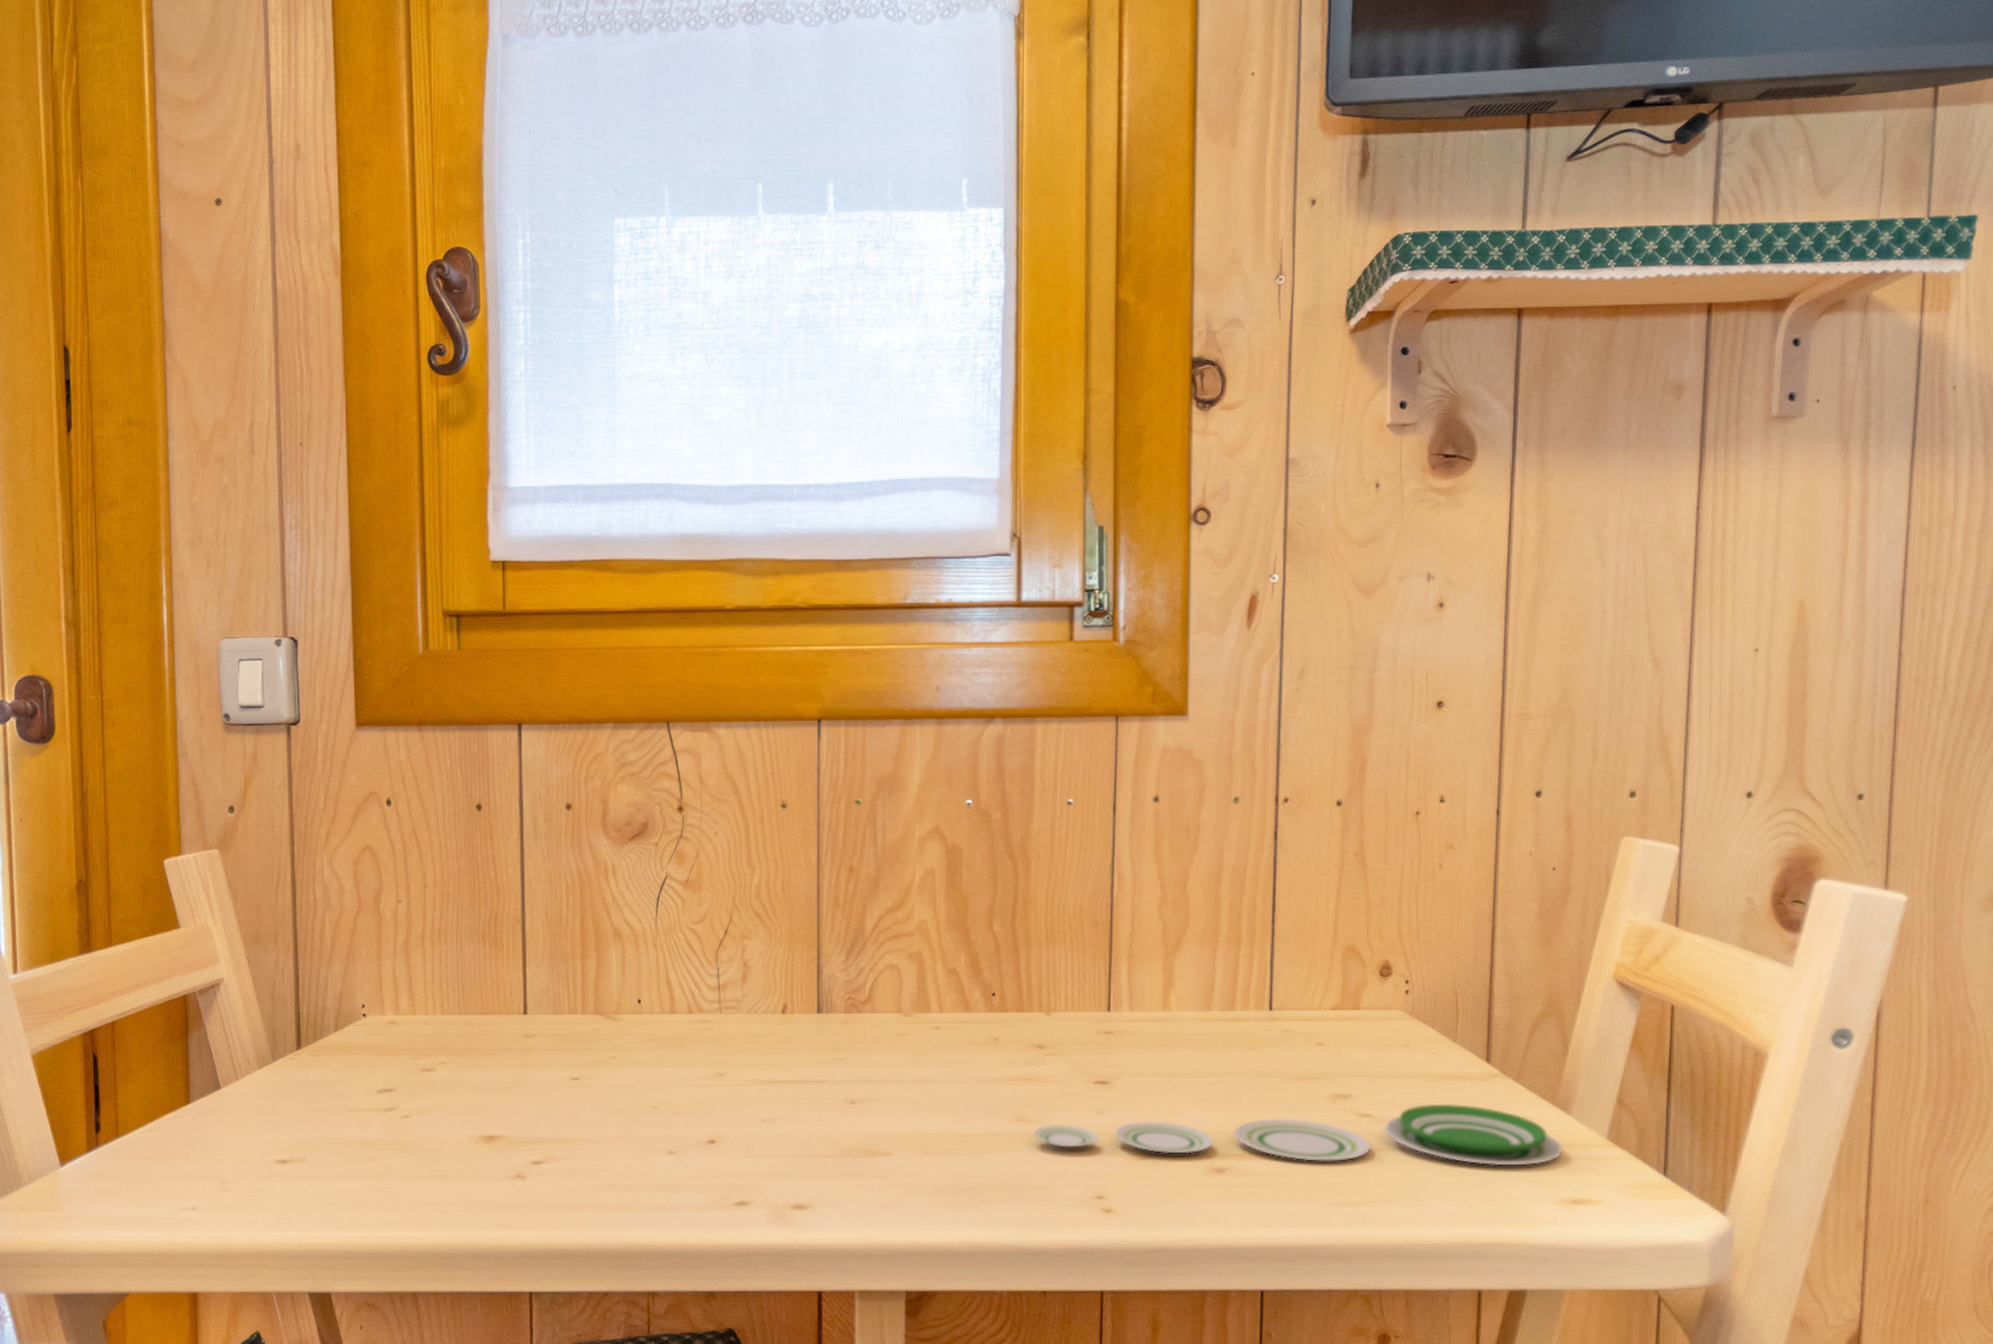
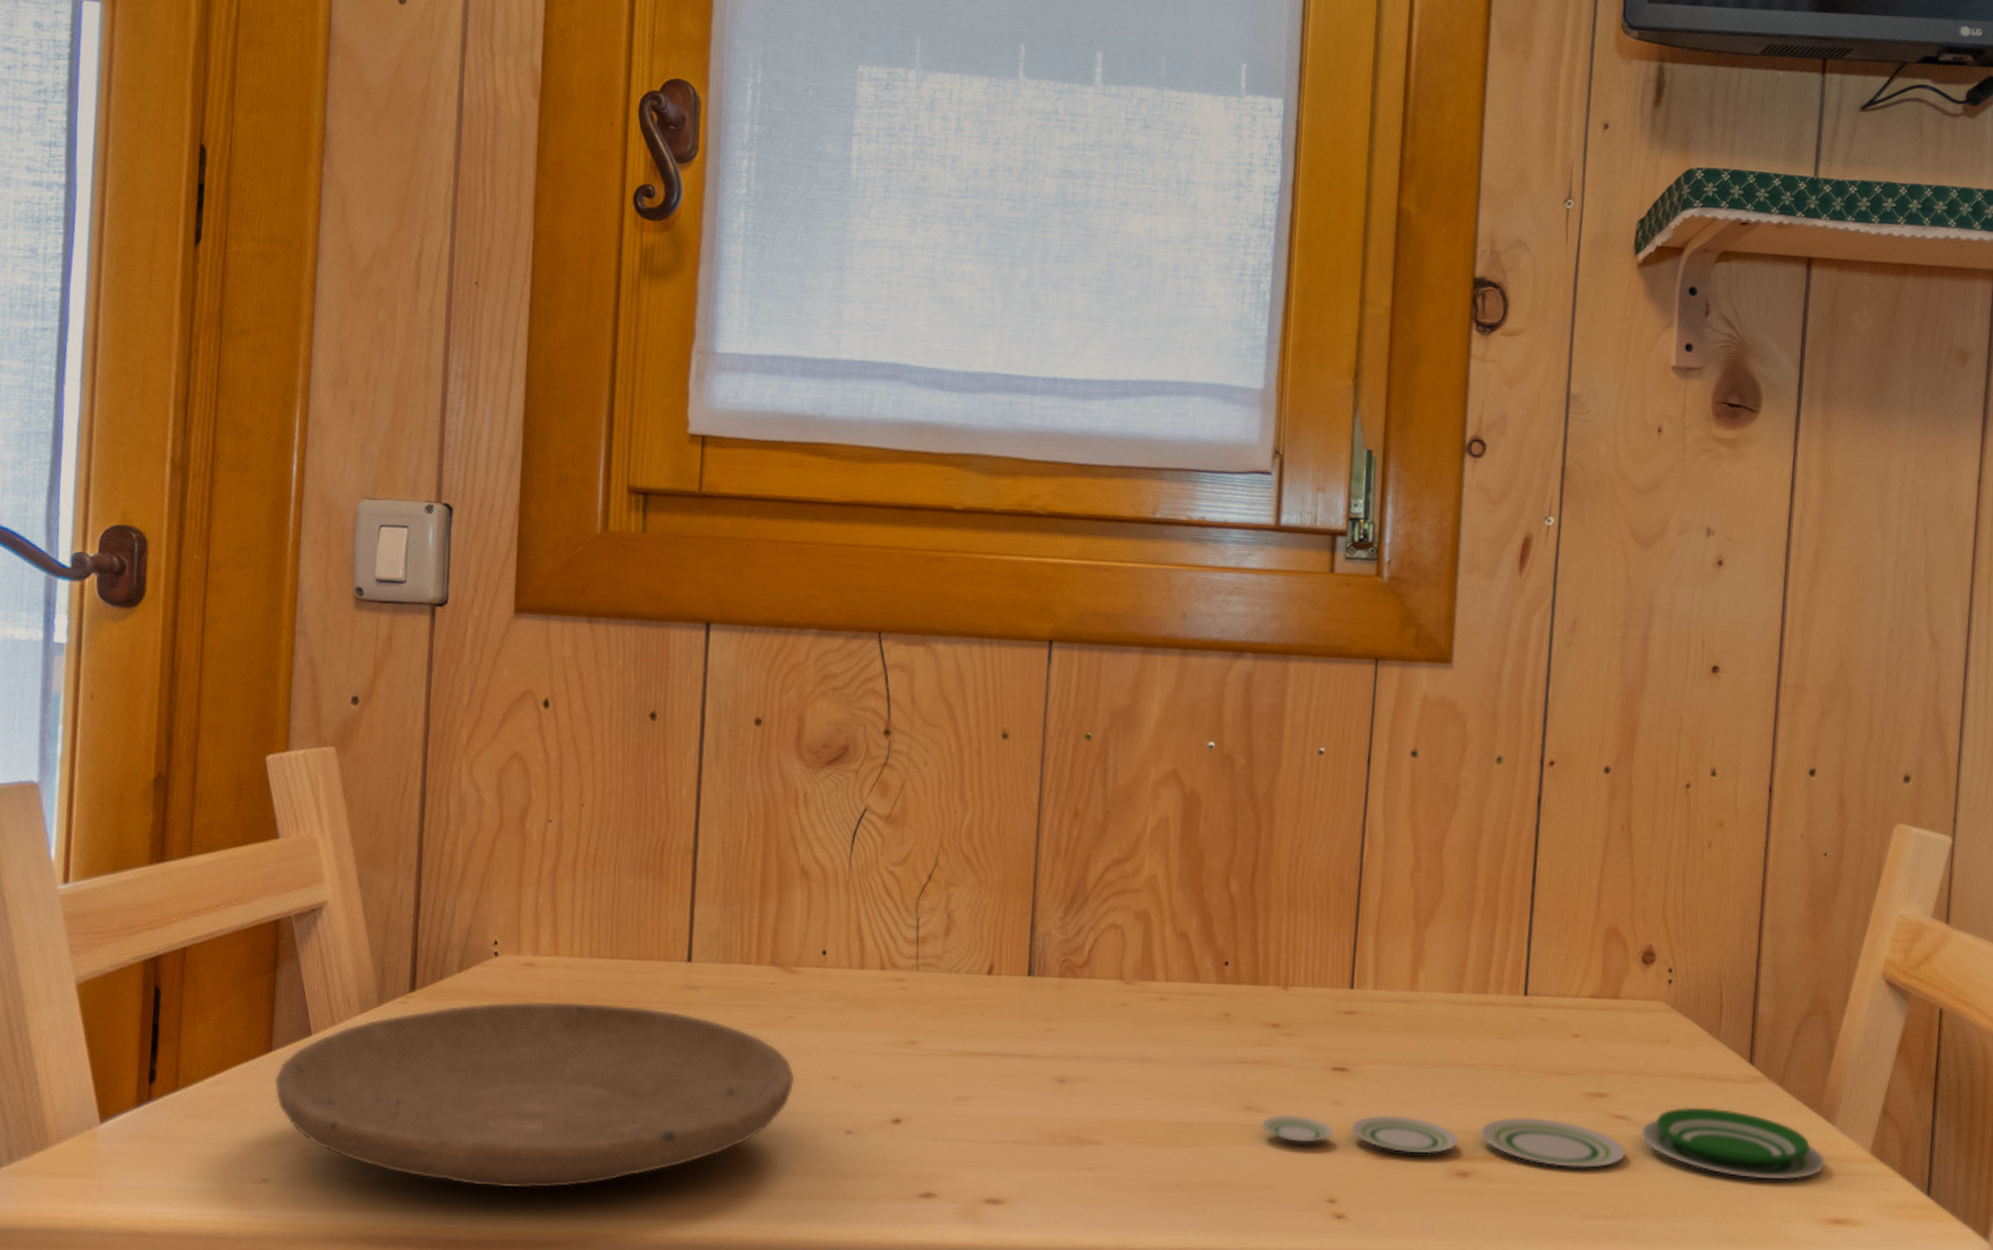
plate: none [194,1053,622,1209] -> present [274,1001,795,1189]

